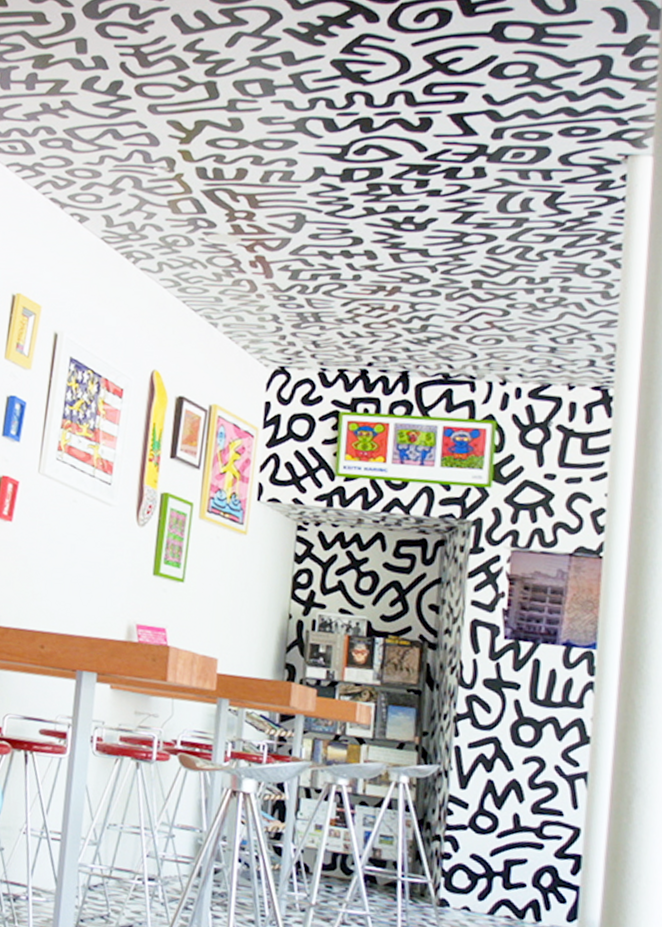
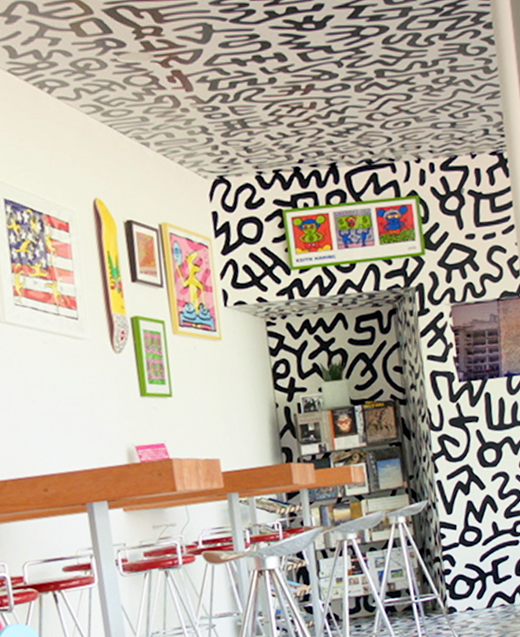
planter: none [337,580,375,639] -> present [319,360,354,411]

